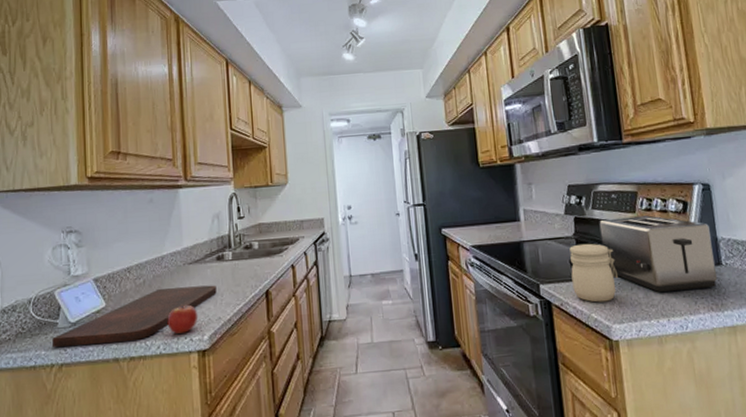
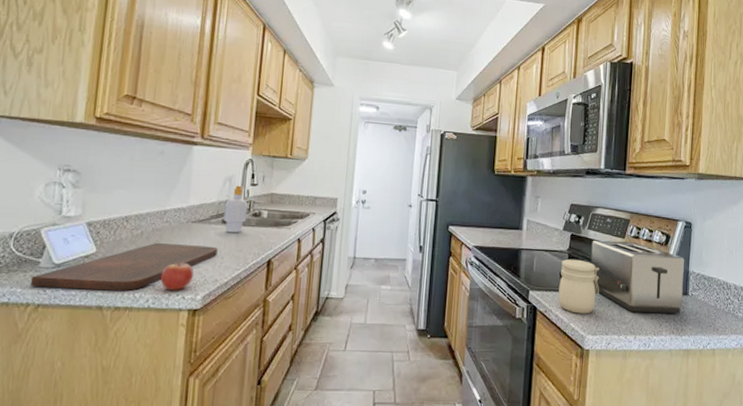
soap bottle: none [216,220,239,269] -> present [223,185,248,233]

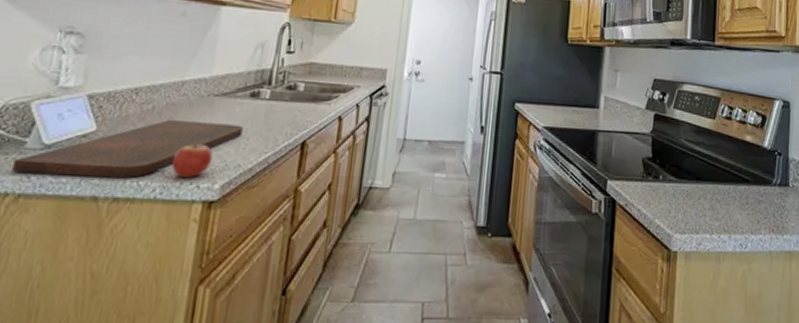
soap bottle: present [223,185,248,233] -> none [252,52,282,109]
jar: present [558,259,599,314] -> none [641,142,687,209]
toaster: present [590,240,684,314] -> none [677,120,784,208]

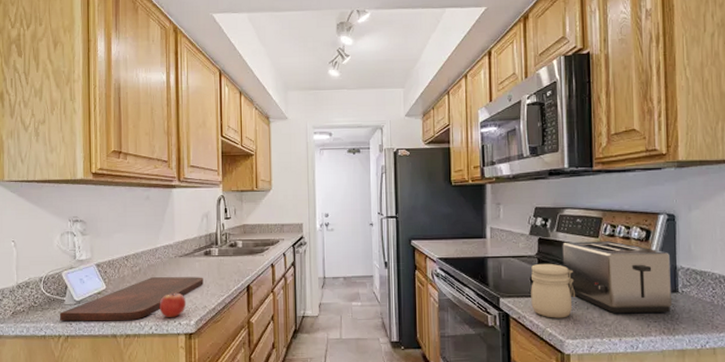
jar: none [641,142,687,209] -> present [530,263,575,318]
toaster: none [677,120,784,208] -> present [562,241,673,314]

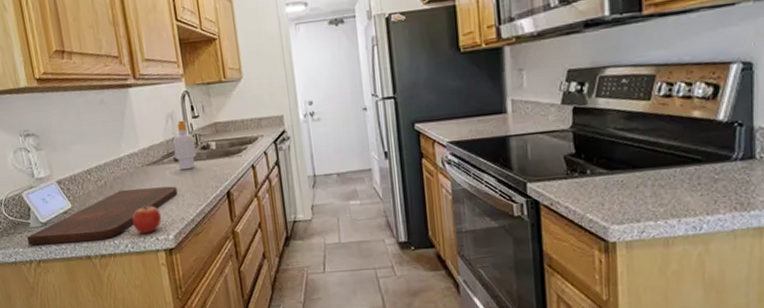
soap bottle: none [205,220,225,264] -> present [172,120,197,170]
jar: present [530,263,575,318] -> none [564,136,621,202]
toaster: present [562,241,673,314] -> none [603,102,748,191]

